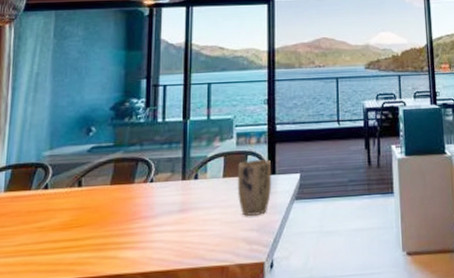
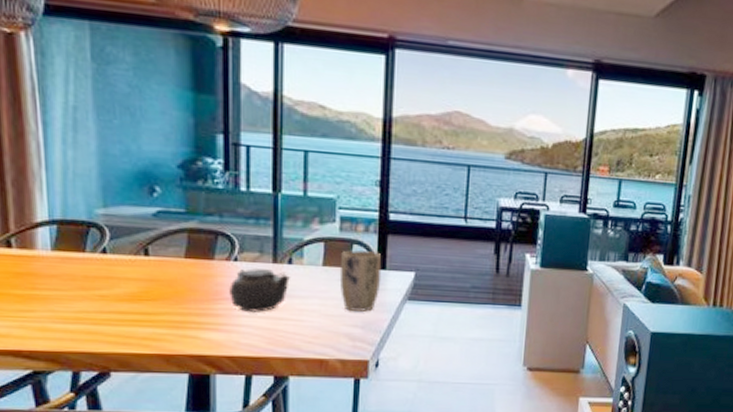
teapot: none [145,186,197,228] -> present [229,268,291,312]

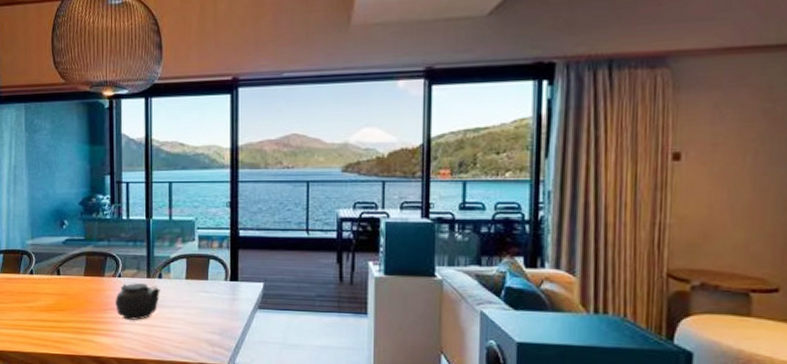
plant pot: present [339,250,382,312] -> none [199,265,235,320]

